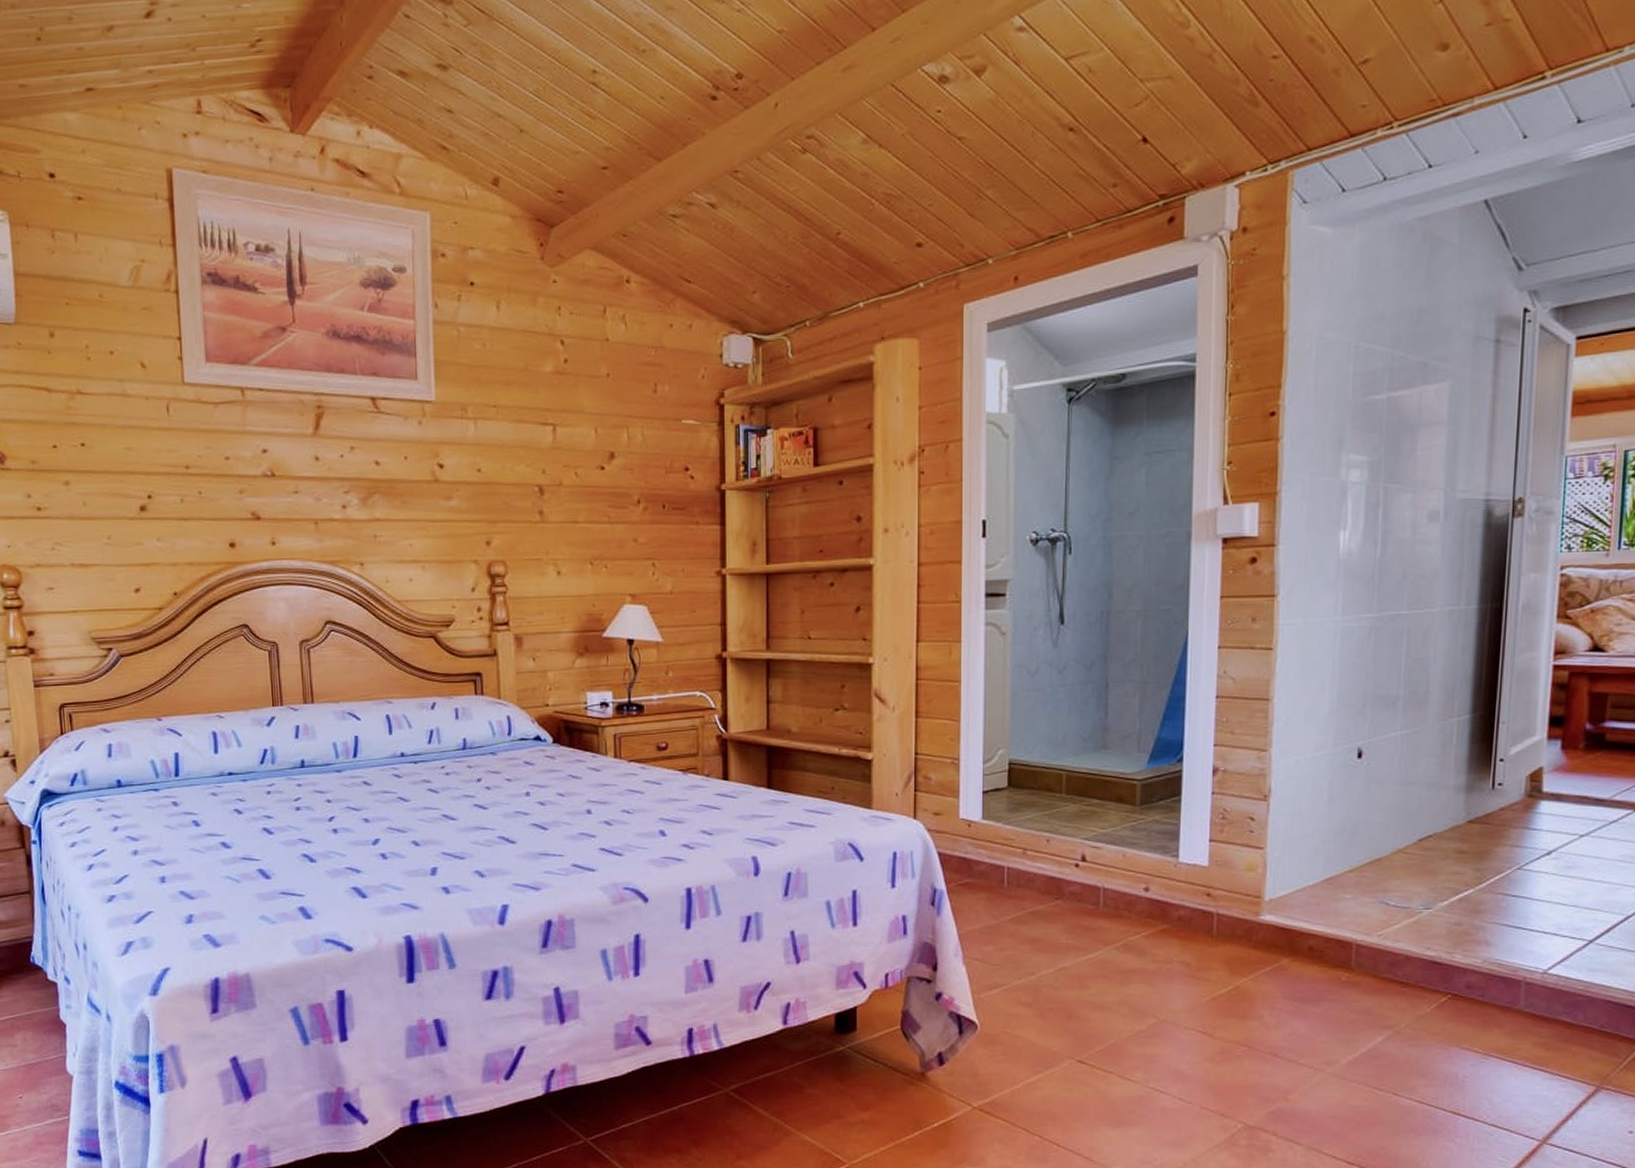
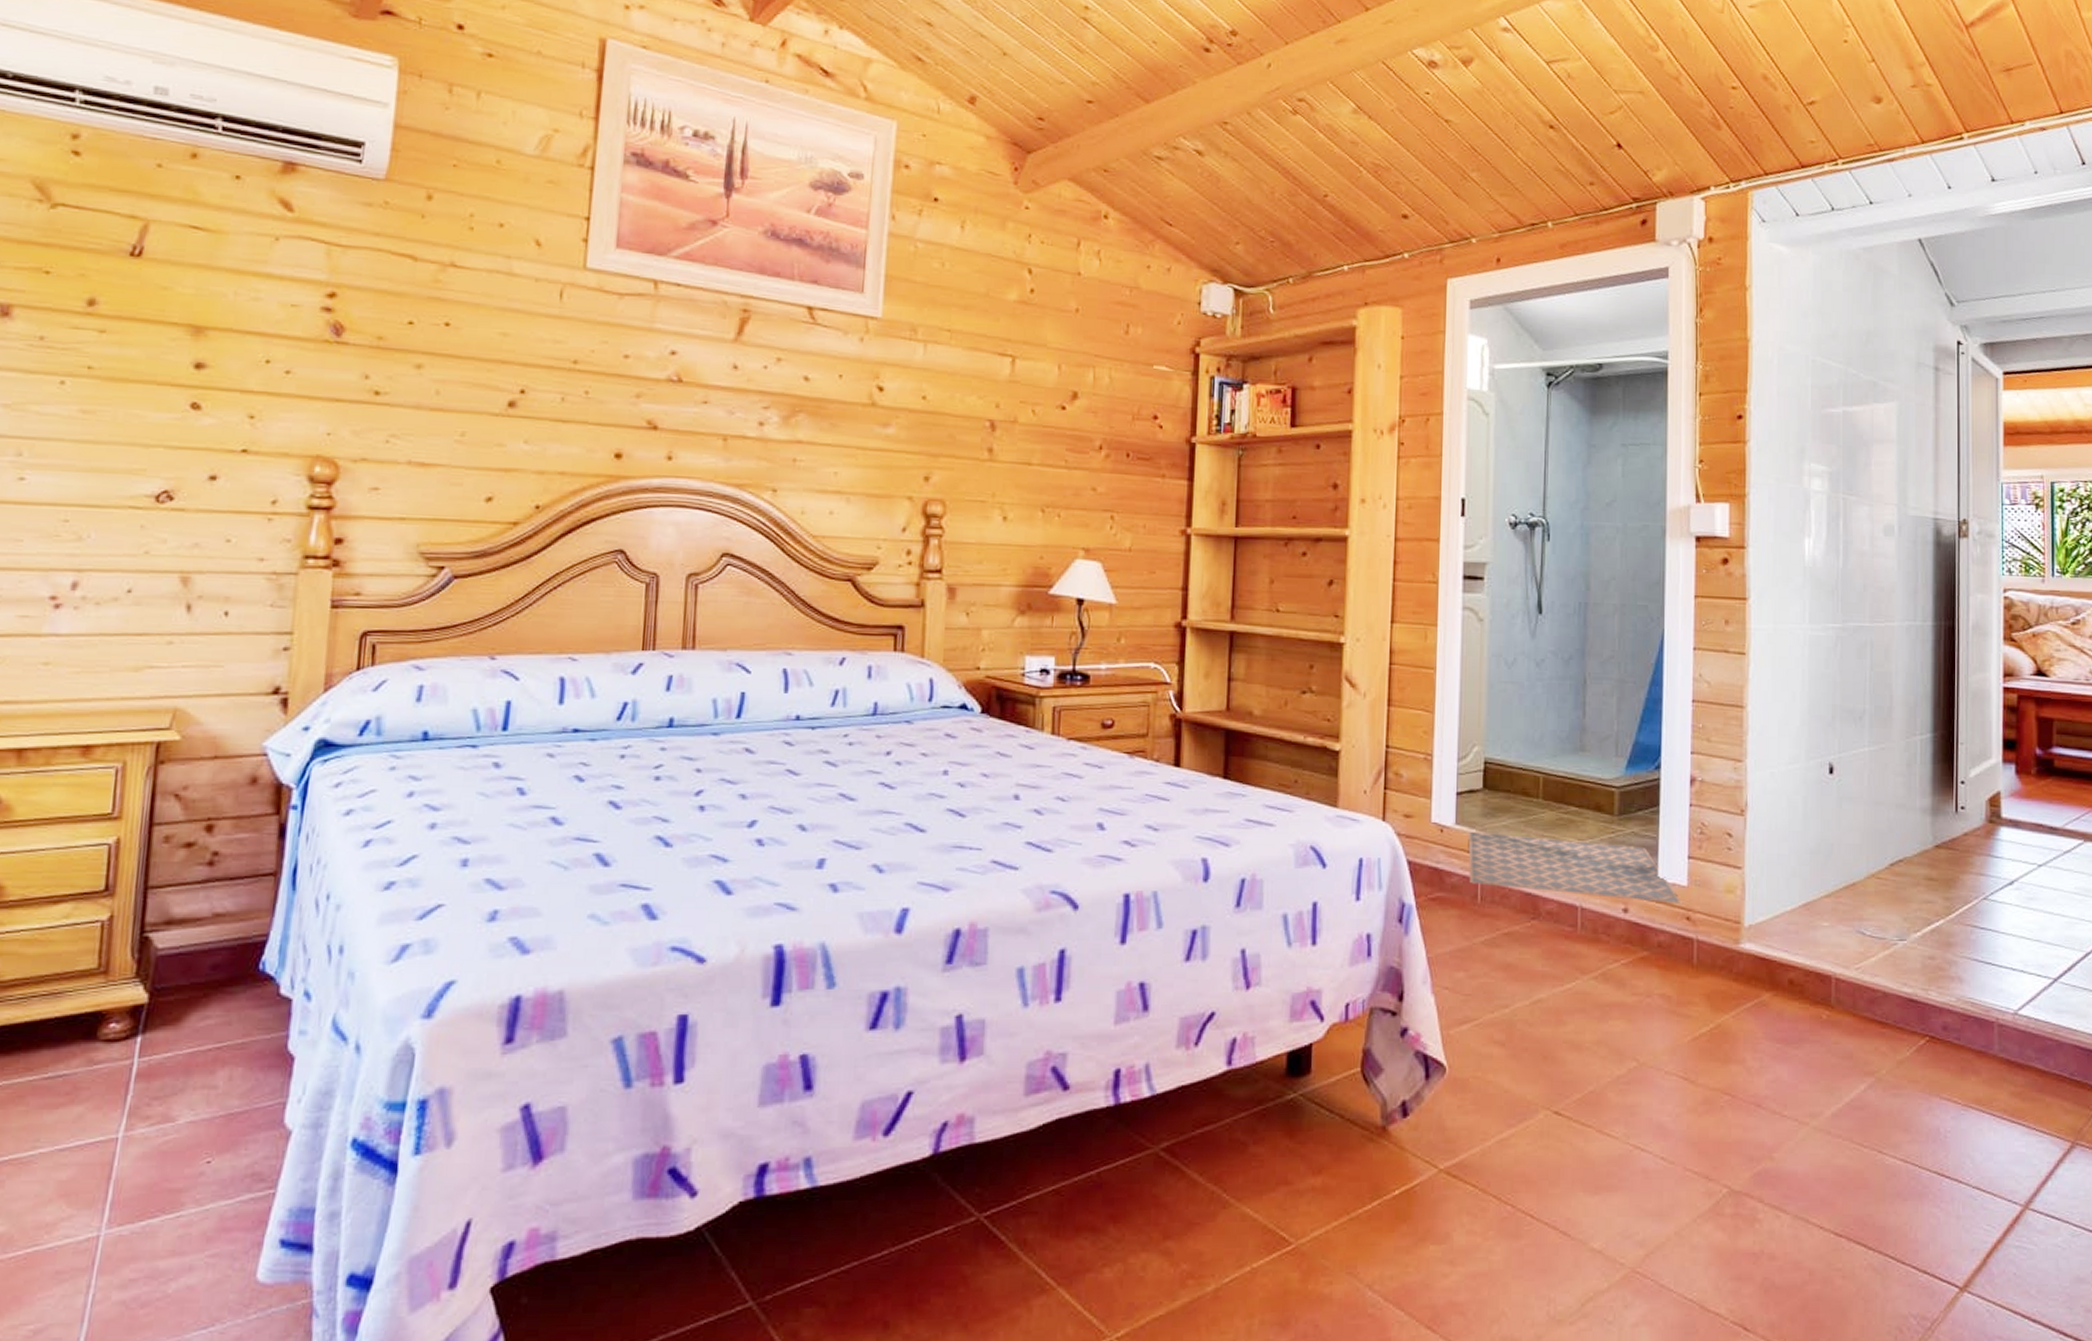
bath mat: none [994,826,1203,882] -> present [1468,832,1682,904]

